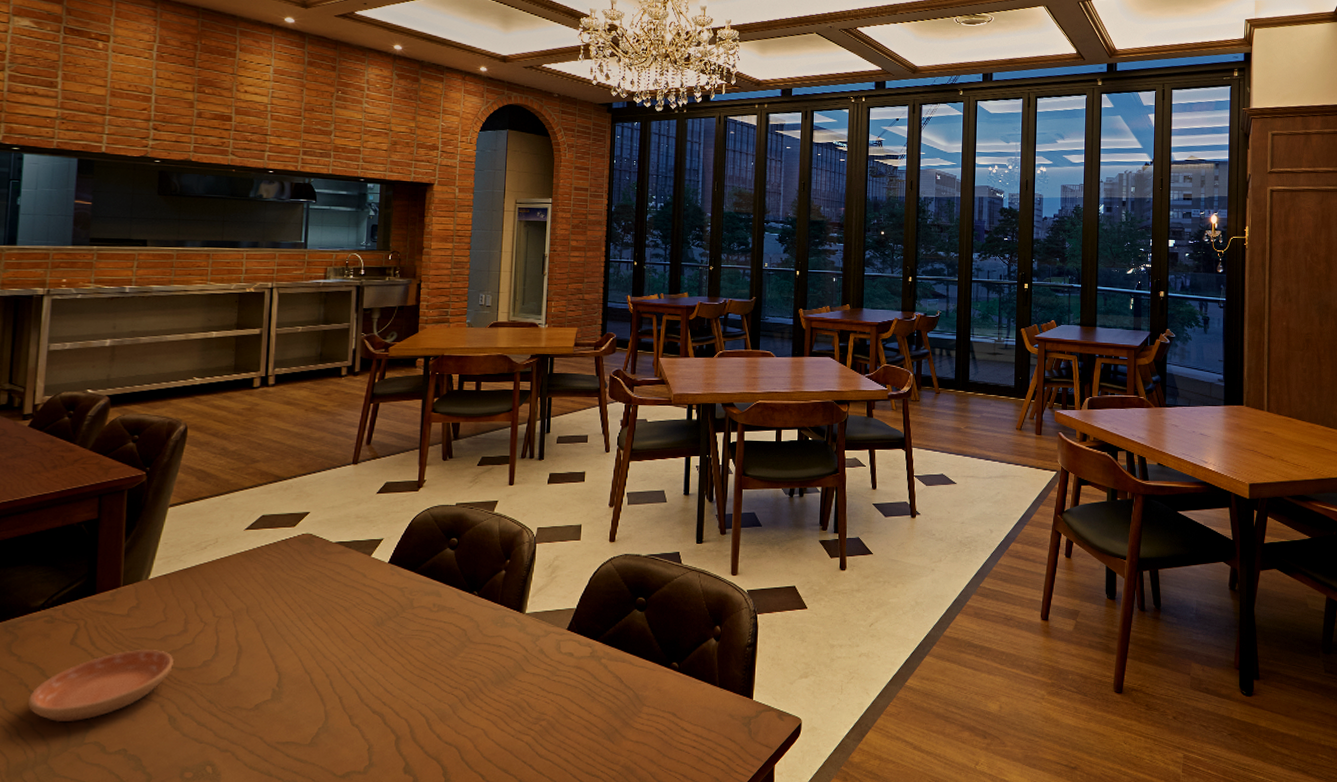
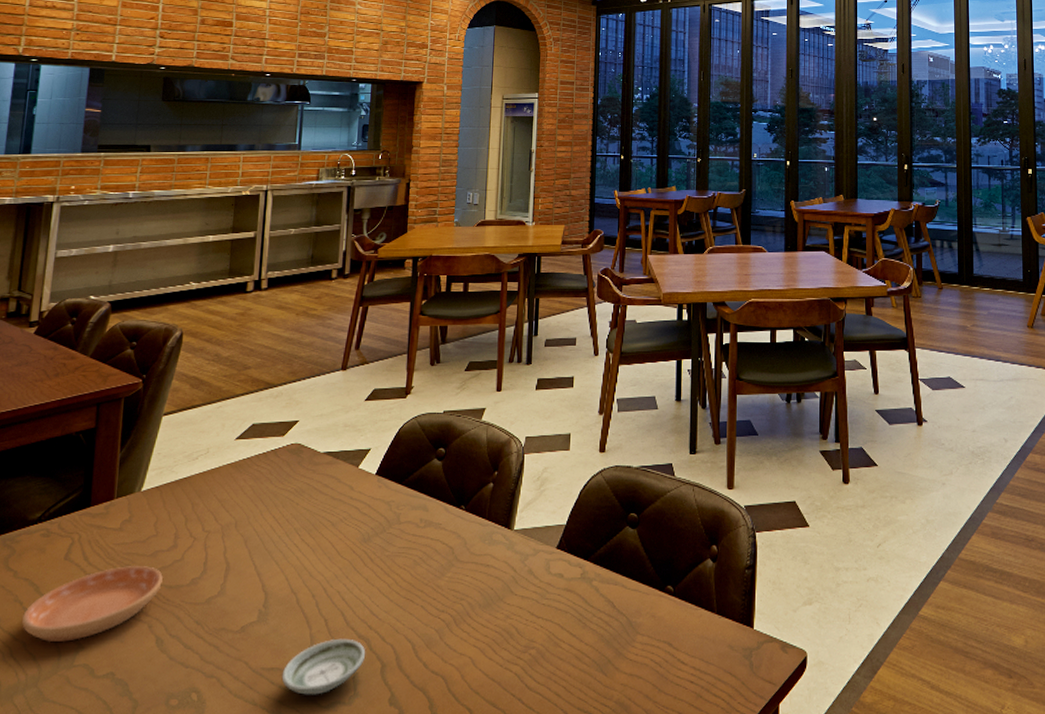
saucer: none [297,714,381,766] -> present [281,638,366,695]

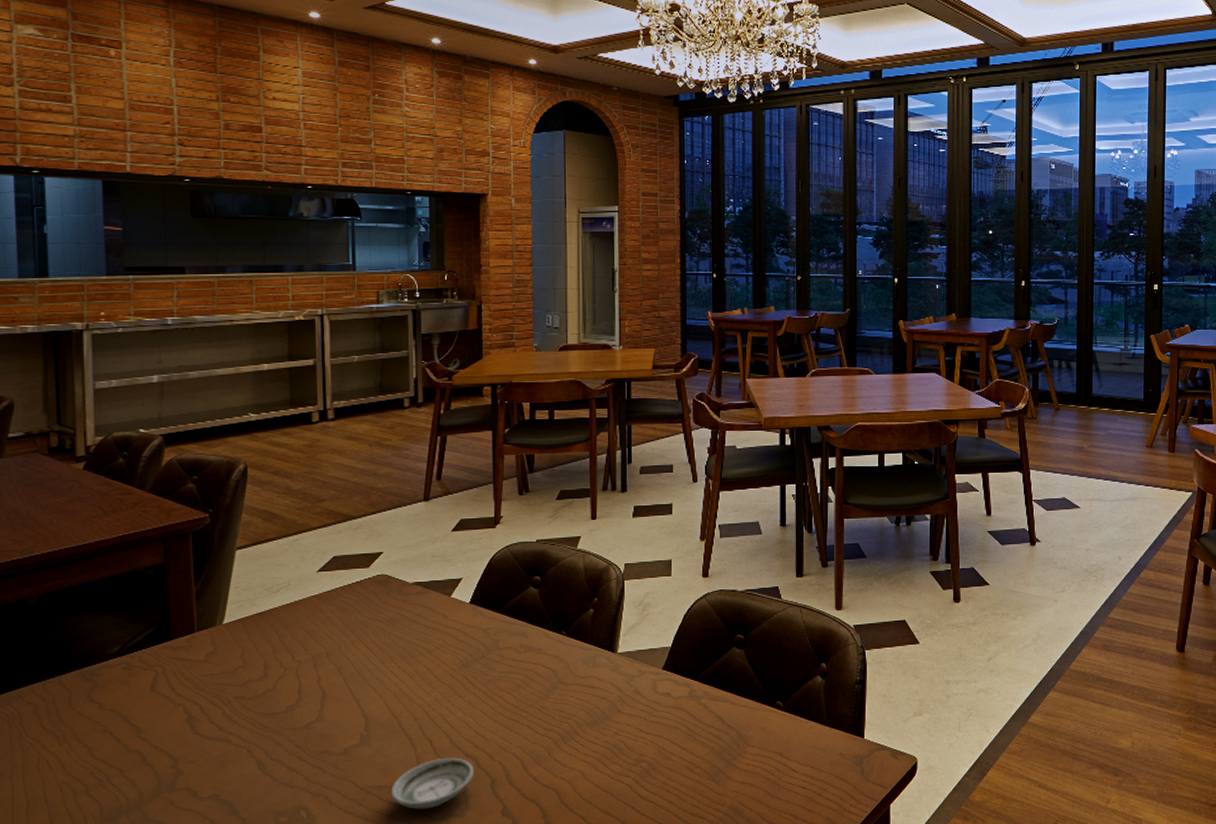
saucer: present [22,565,163,643] -> none [115,694,257,769]

